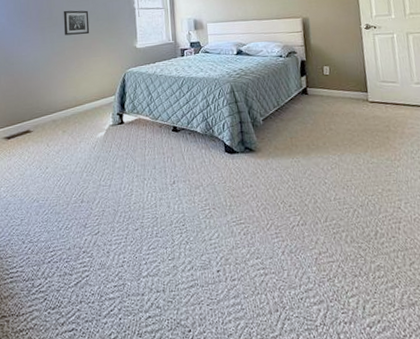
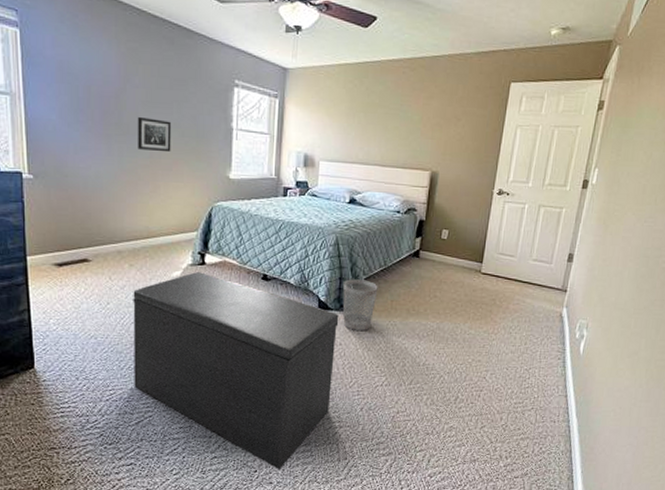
bench: none [66,131,252,329] -> present [133,272,339,470]
wastebasket: none [244,121,277,171] -> present [342,279,378,331]

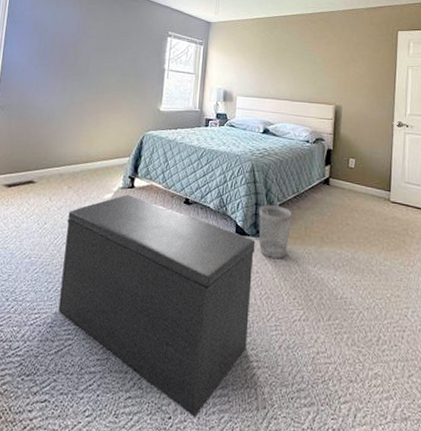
wall art: present [137,116,172,153] -> none [87,60,116,89]

